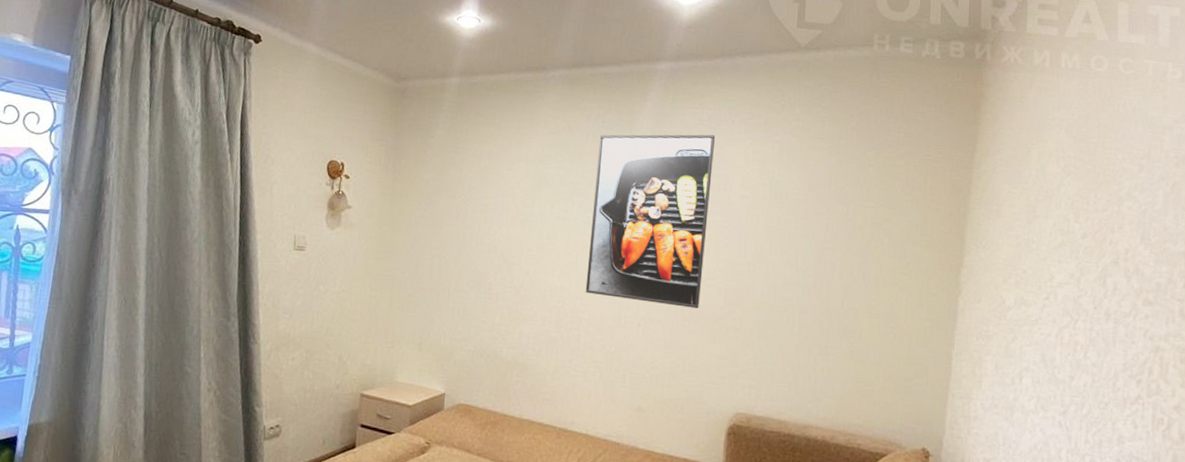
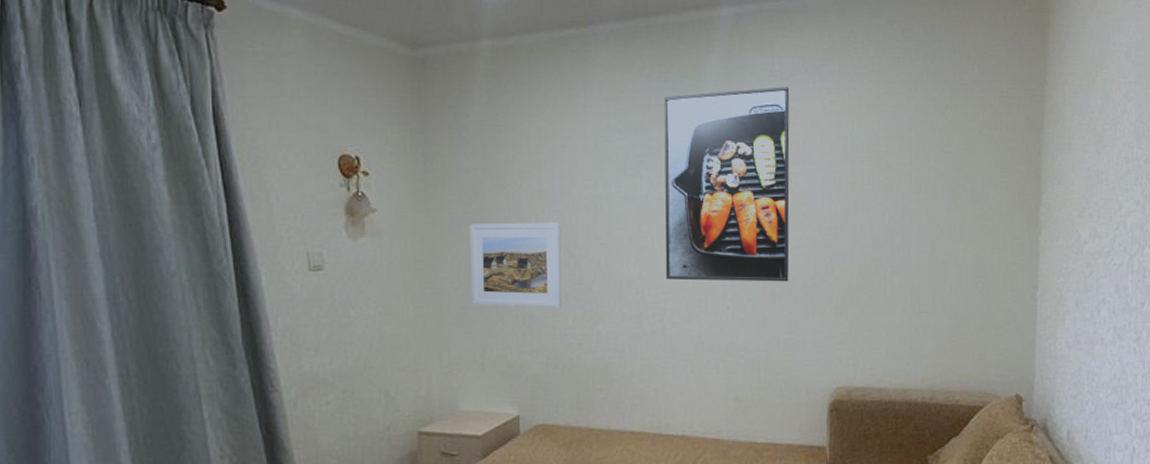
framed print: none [418,226,499,306] -> present [470,222,562,308]

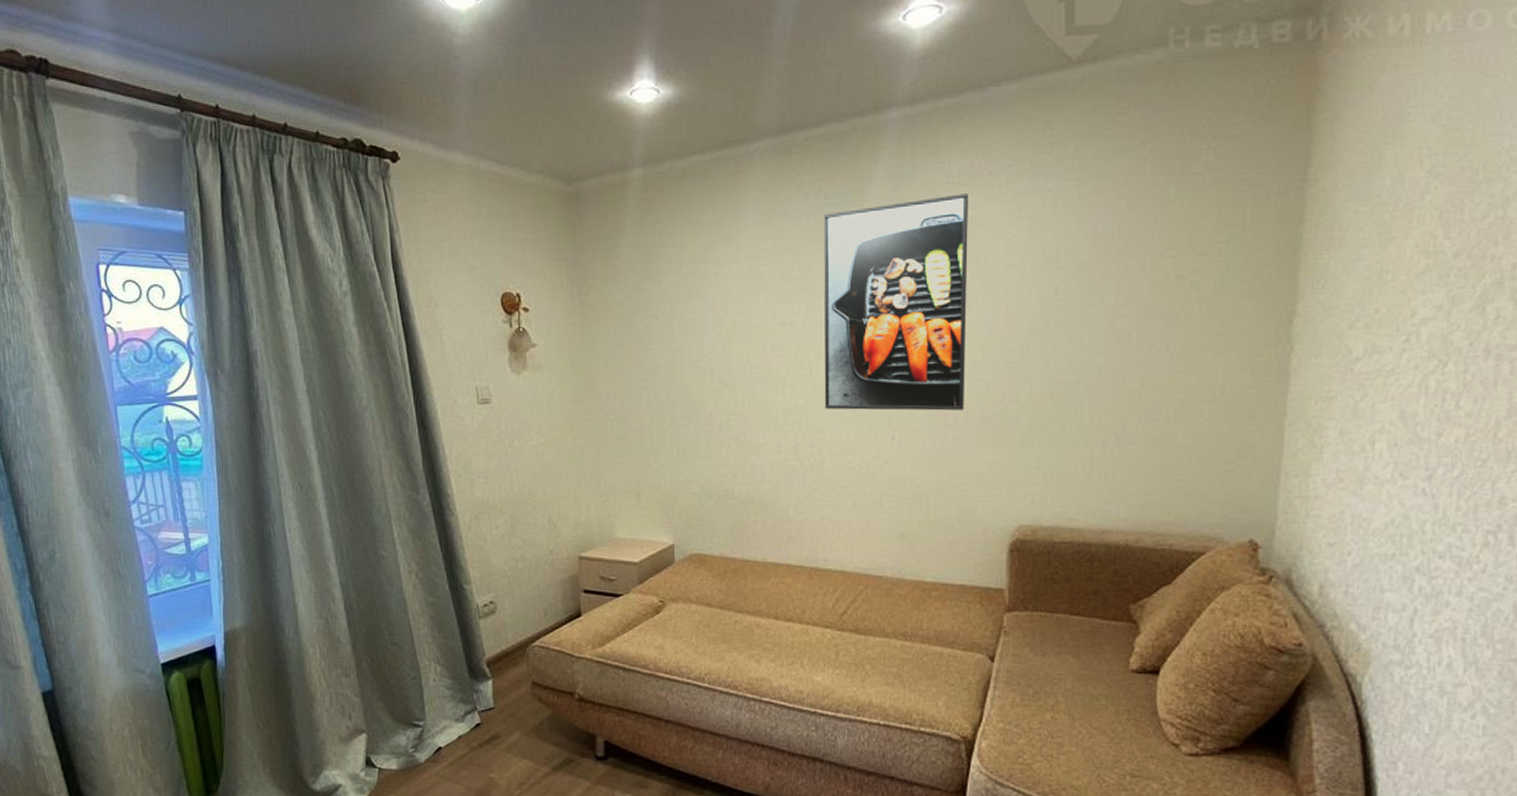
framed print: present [470,222,562,308] -> none [624,352,715,439]

